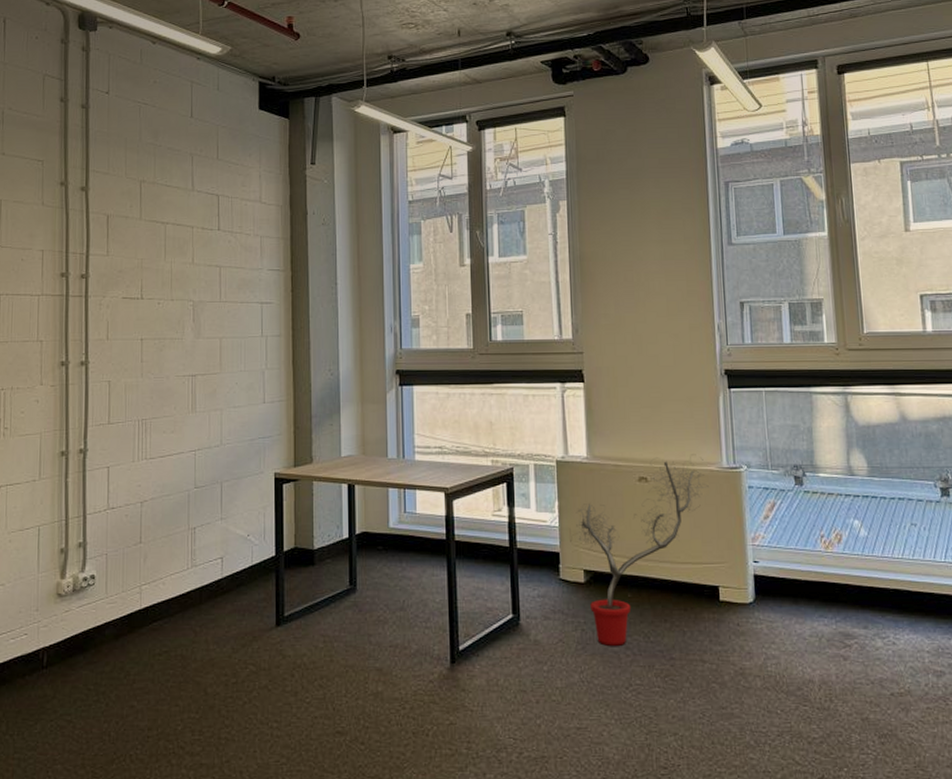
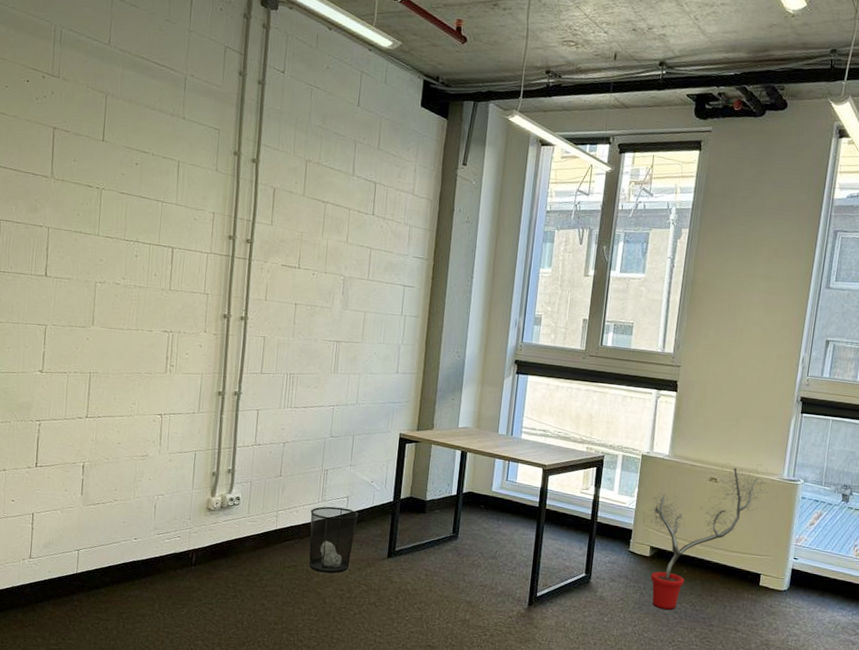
waste bin: none [180,572,236,656] -> present [309,506,359,573]

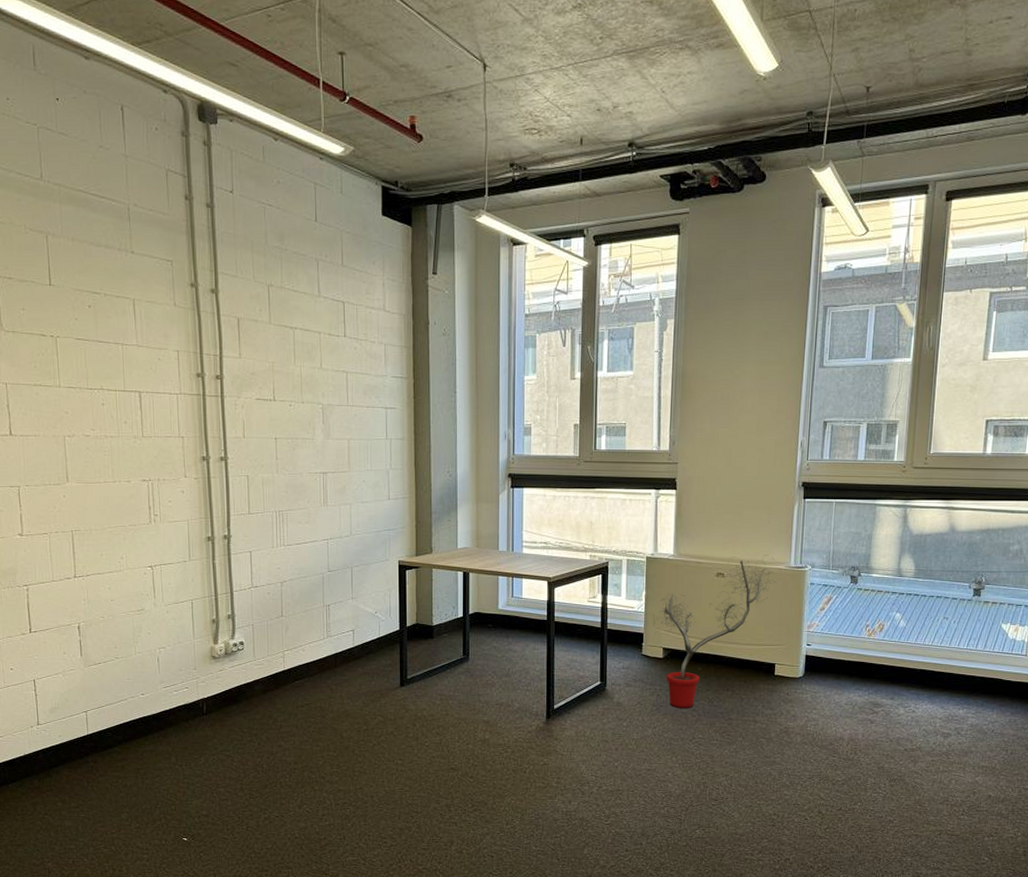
waste bin: present [309,506,359,573] -> none [317,641,366,708]

